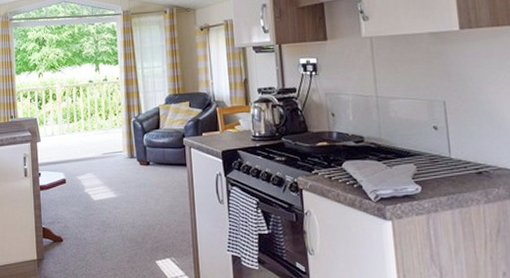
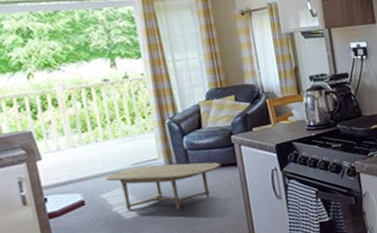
coffee table: none [82,156,173,200] -> present [105,162,221,211]

